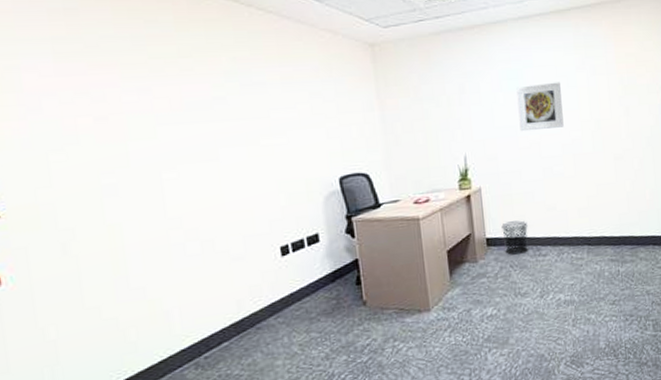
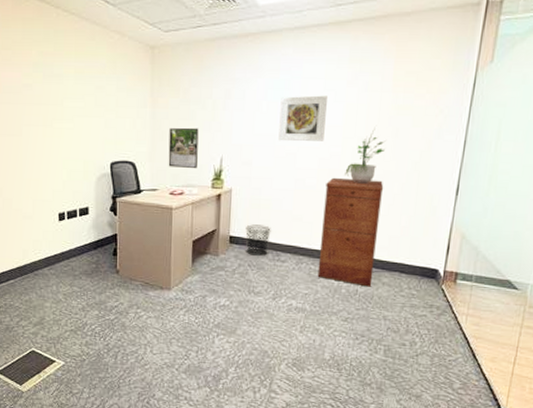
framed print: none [403,127,440,173] -> present [168,127,199,169]
filing cabinet: none [573,159,631,266] -> present [317,177,384,287]
potted plant: none [588,109,620,165] -> present [345,128,386,184]

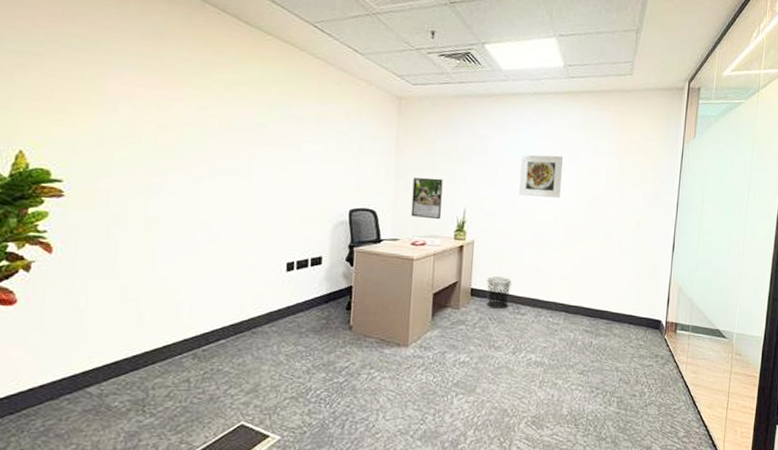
filing cabinet: present [317,177,384,287] -> none [555,232,613,339]
potted plant: present [345,128,386,184] -> none [579,188,613,239]

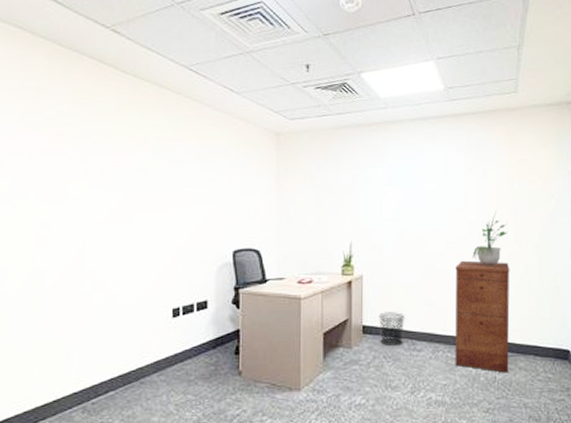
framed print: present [411,178,443,220] -> none [295,213,327,256]
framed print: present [519,154,563,198] -> none [406,181,450,226]
filing cabinet: none [555,232,613,339] -> present [455,260,510,373]
potted plant: none [579,188,613,239] -> present [472,211,507,266]

